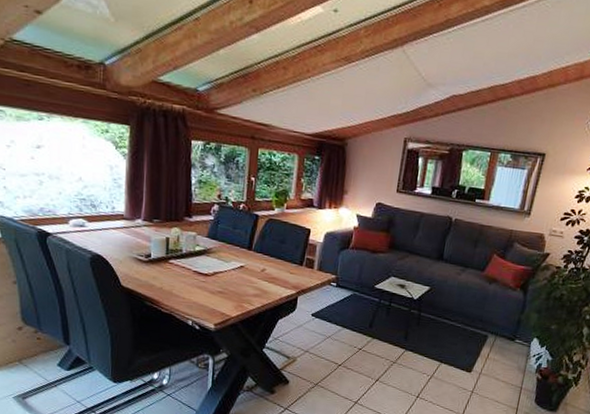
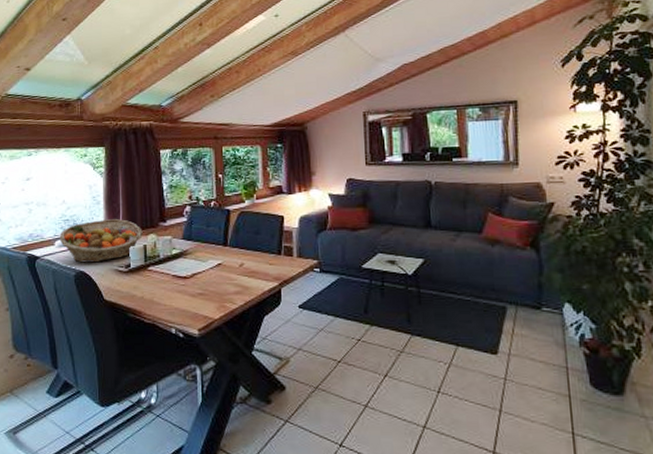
fruit basket: none [74,204,166,249] -> present [59,219,143,263]

